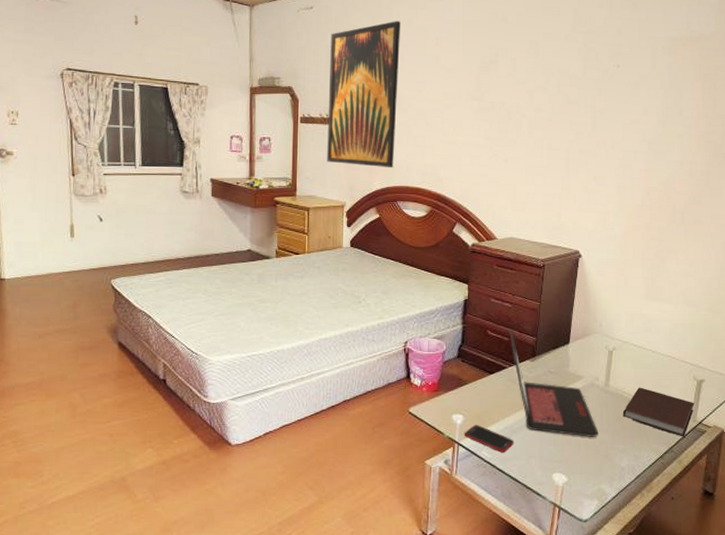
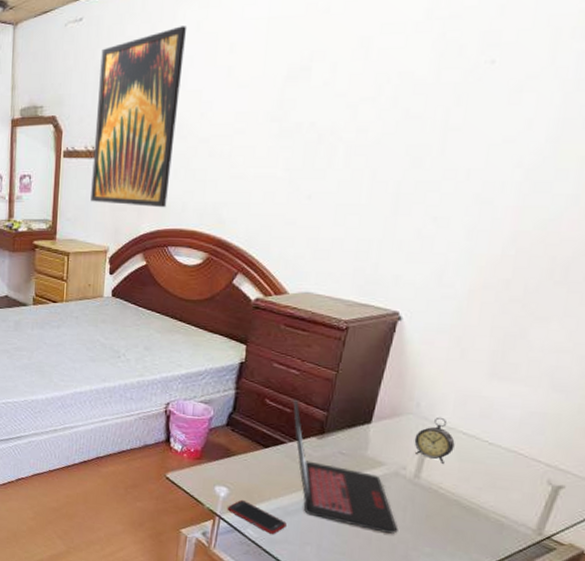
alarm clock: none [601,333,630,372] -> present [414,417,455,464]
notebook: present [622,387,695,437] -> none [434,484,544,551]

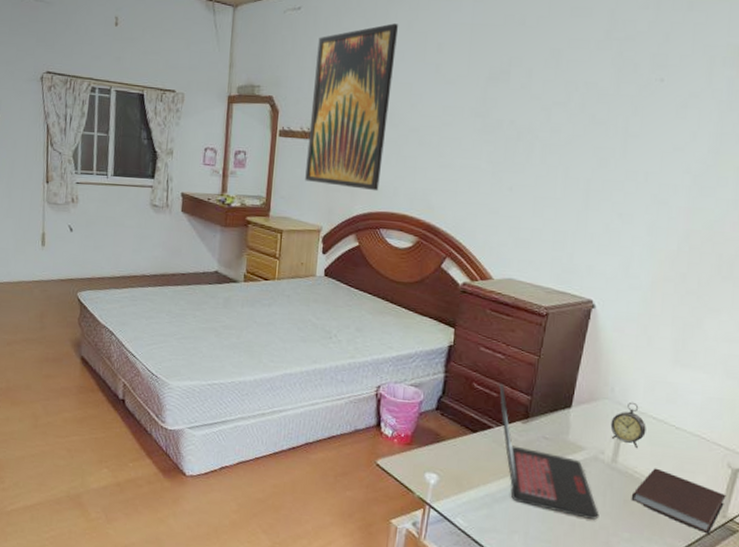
cell phone: present [227,499,287,534] -> none [437,486,495,523]
notebook: none [434,484,544,551] -> present [631,468,726,534]

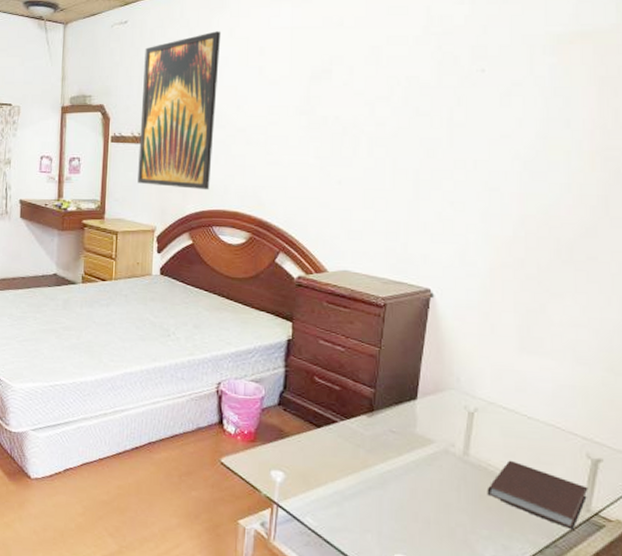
laptop: present [499,383,599,520] -> none [341,376,455,517]
alarm clock: present [610,401,646,448] -> none [459,391,497,440]

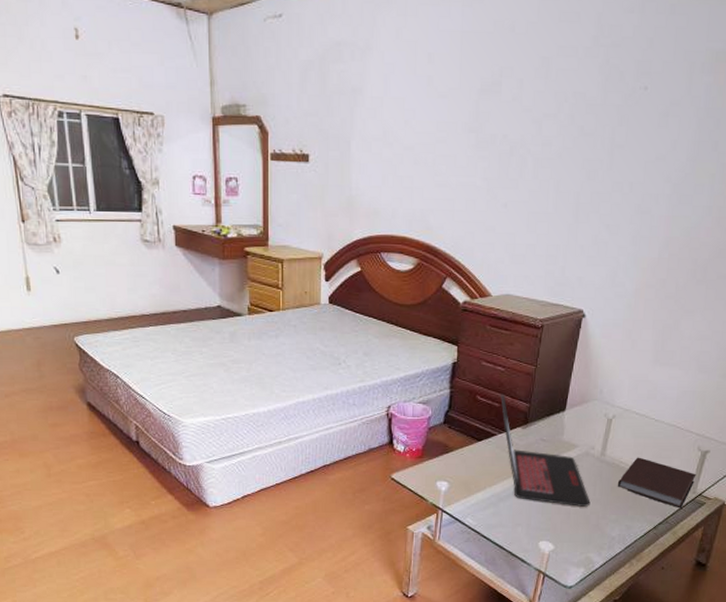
wall art: present [137,31,221,190] -> none [302,32,387,214]
laptop: none [341,376,455,517] -> present [500,394,591,507]

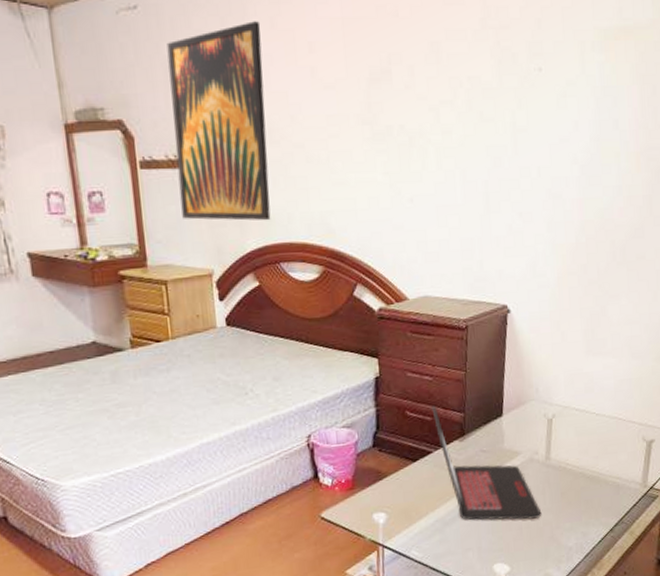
wall art: none [302,32,387,214] -> present [166,21,271,221]
notebook: present [617,457,696,509] -> none [567,456,645,506]

